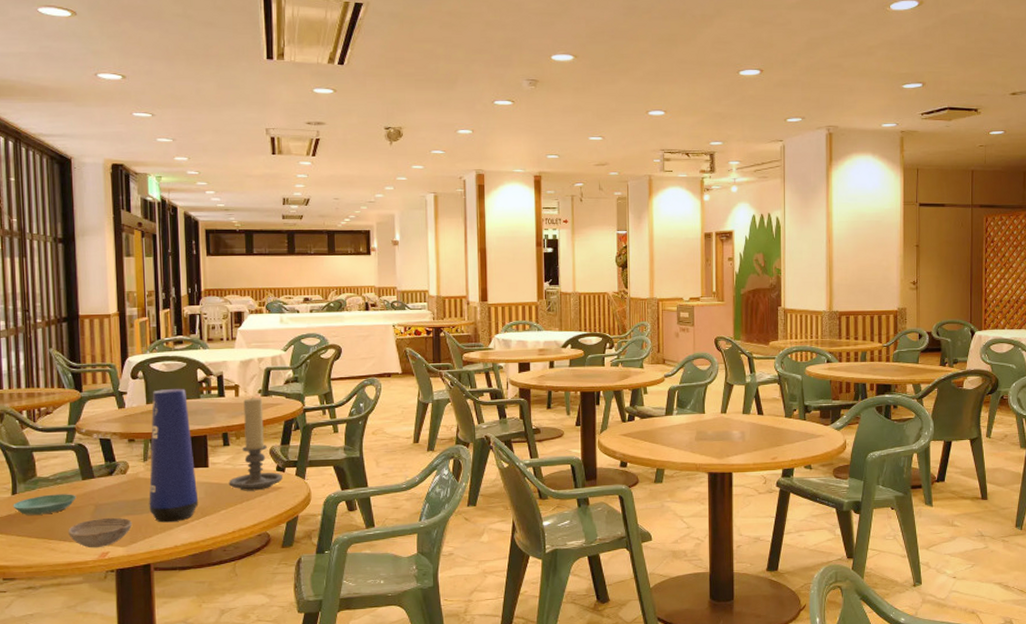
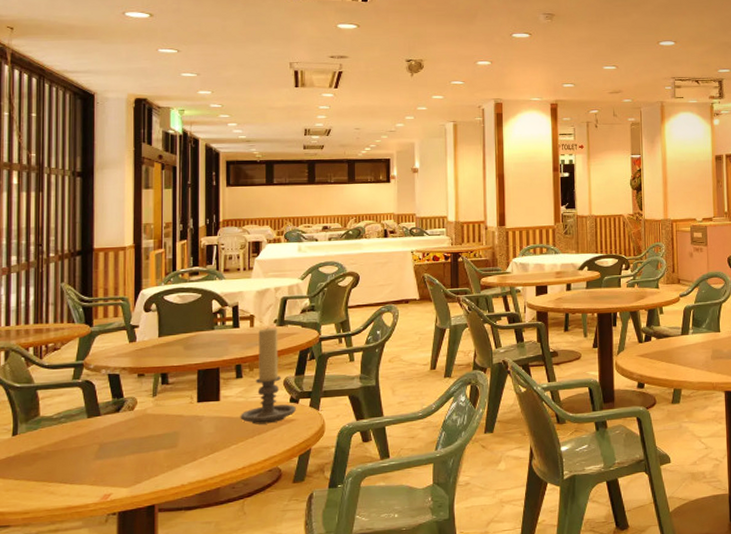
saucer: present [13,494,76,515] -> none [12,433,80,457]
bowl: present [68,517,133,548] -> none [69,456,138,490]
vase: present [149,388,199,523] -> none [156,320,208,461]

